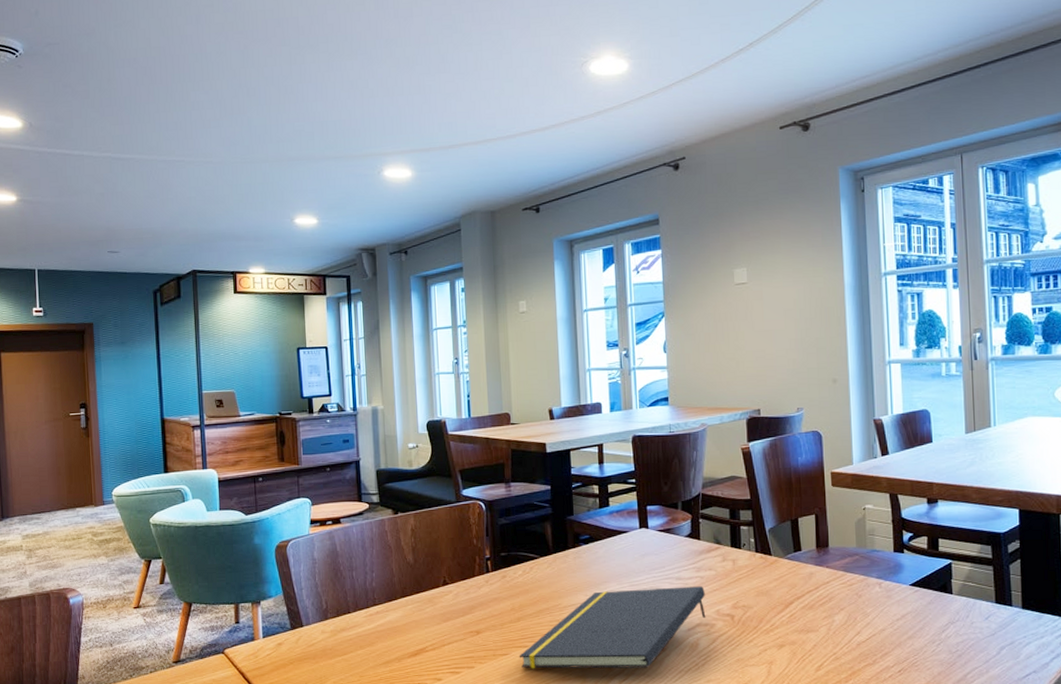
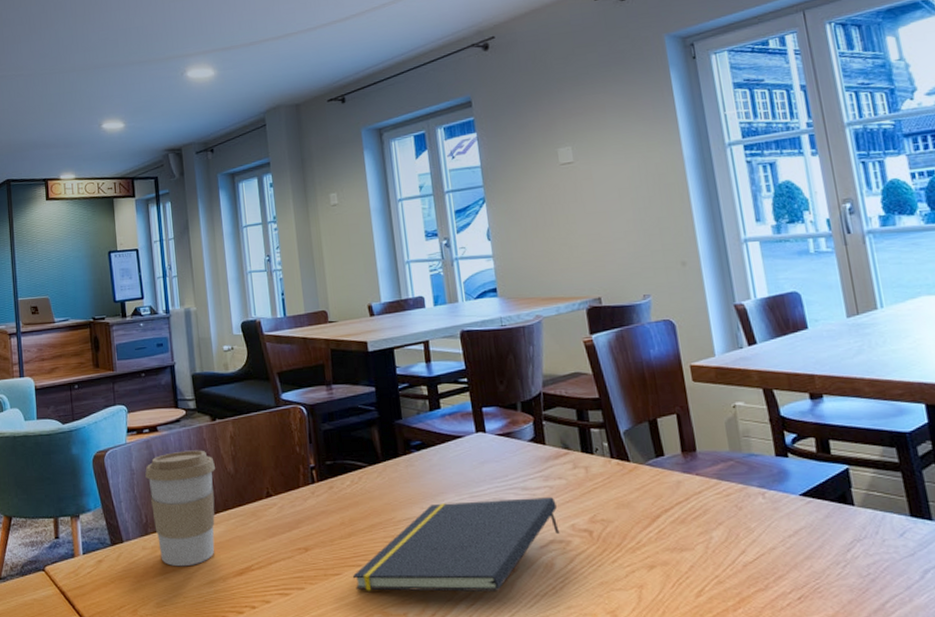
coffee cup: none [327,541,395,649] -> present [145,450,215,567]

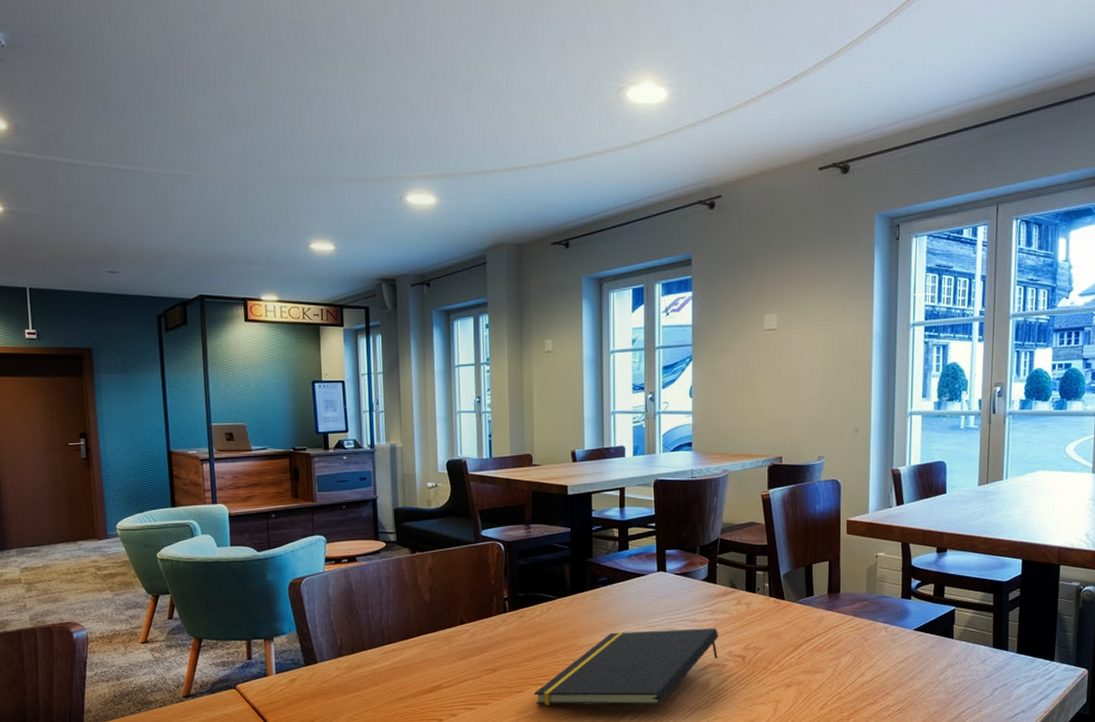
coffee cup: present [145,450,215,567] -> none [342,580,412,685]

